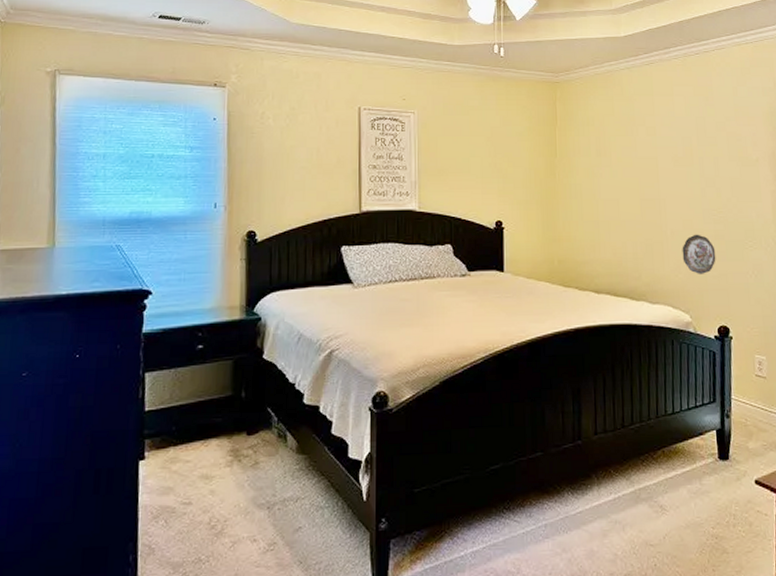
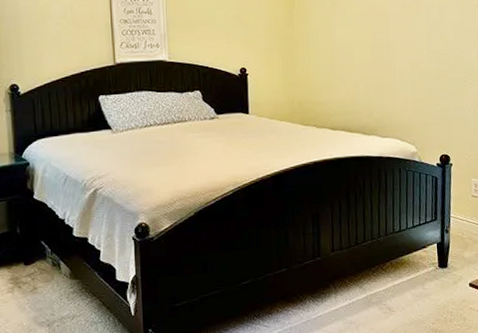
decorative plate: present [682,234,716,274] -> none [409,74,439,110]

